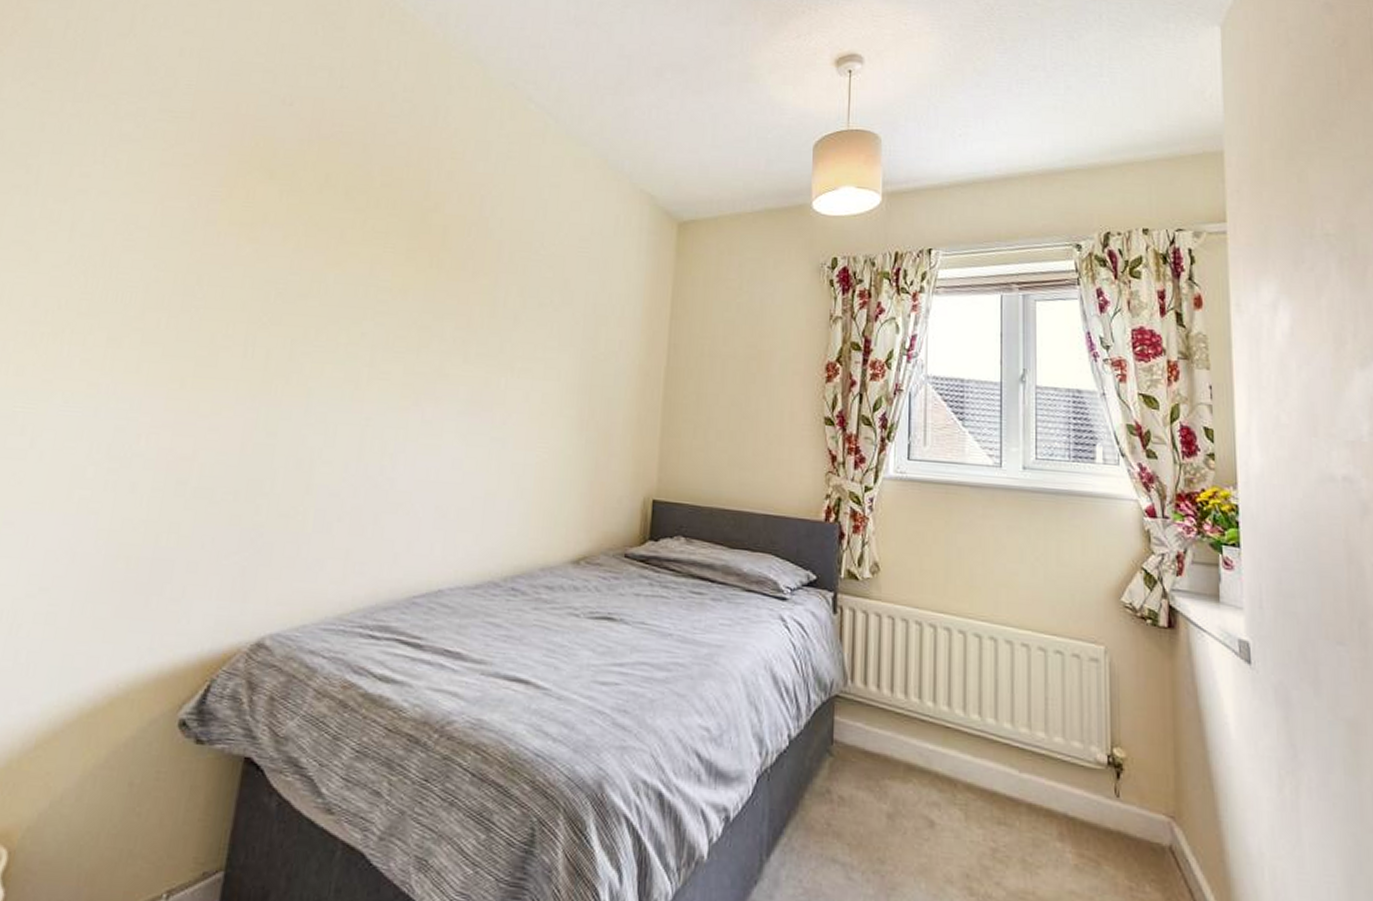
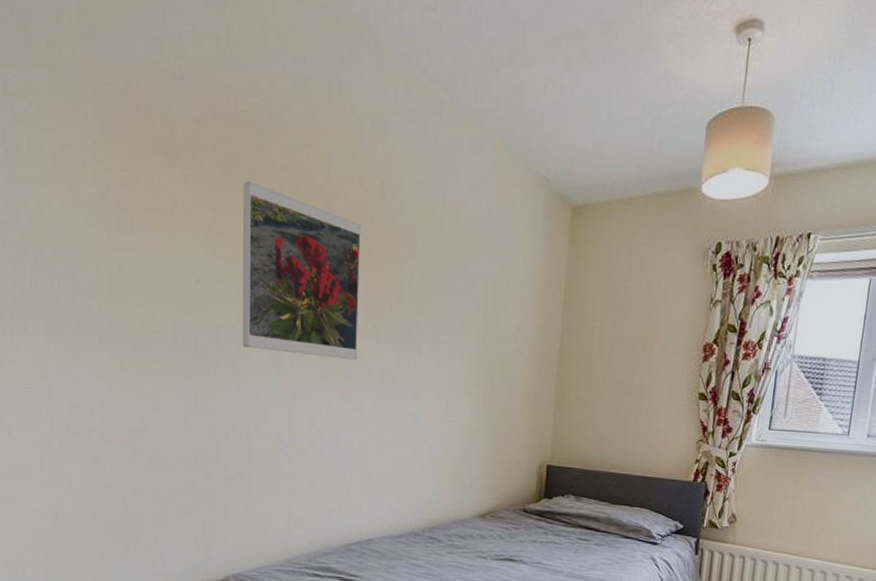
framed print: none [317,197,457,379] -> present [242,181,361,360]

